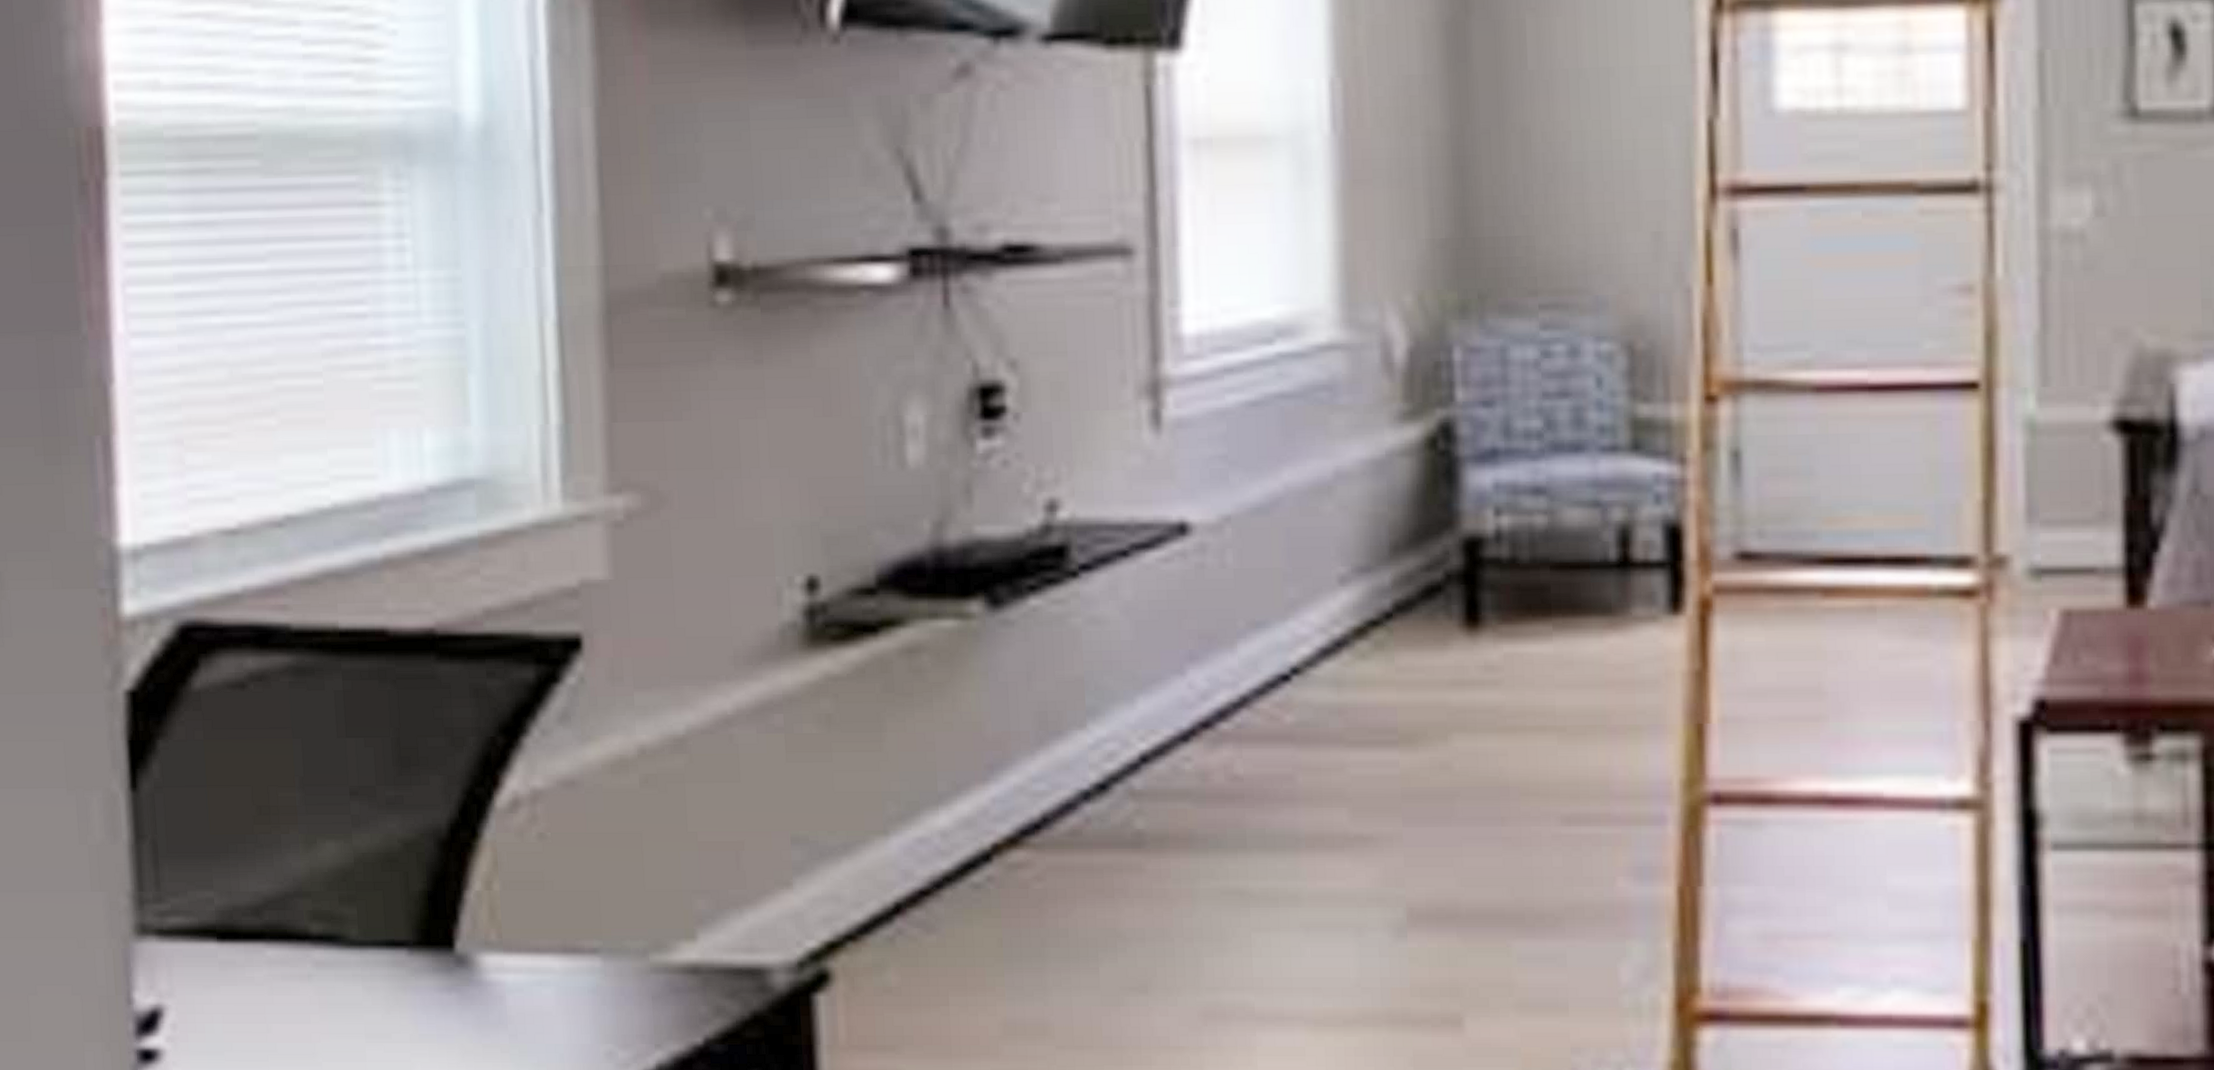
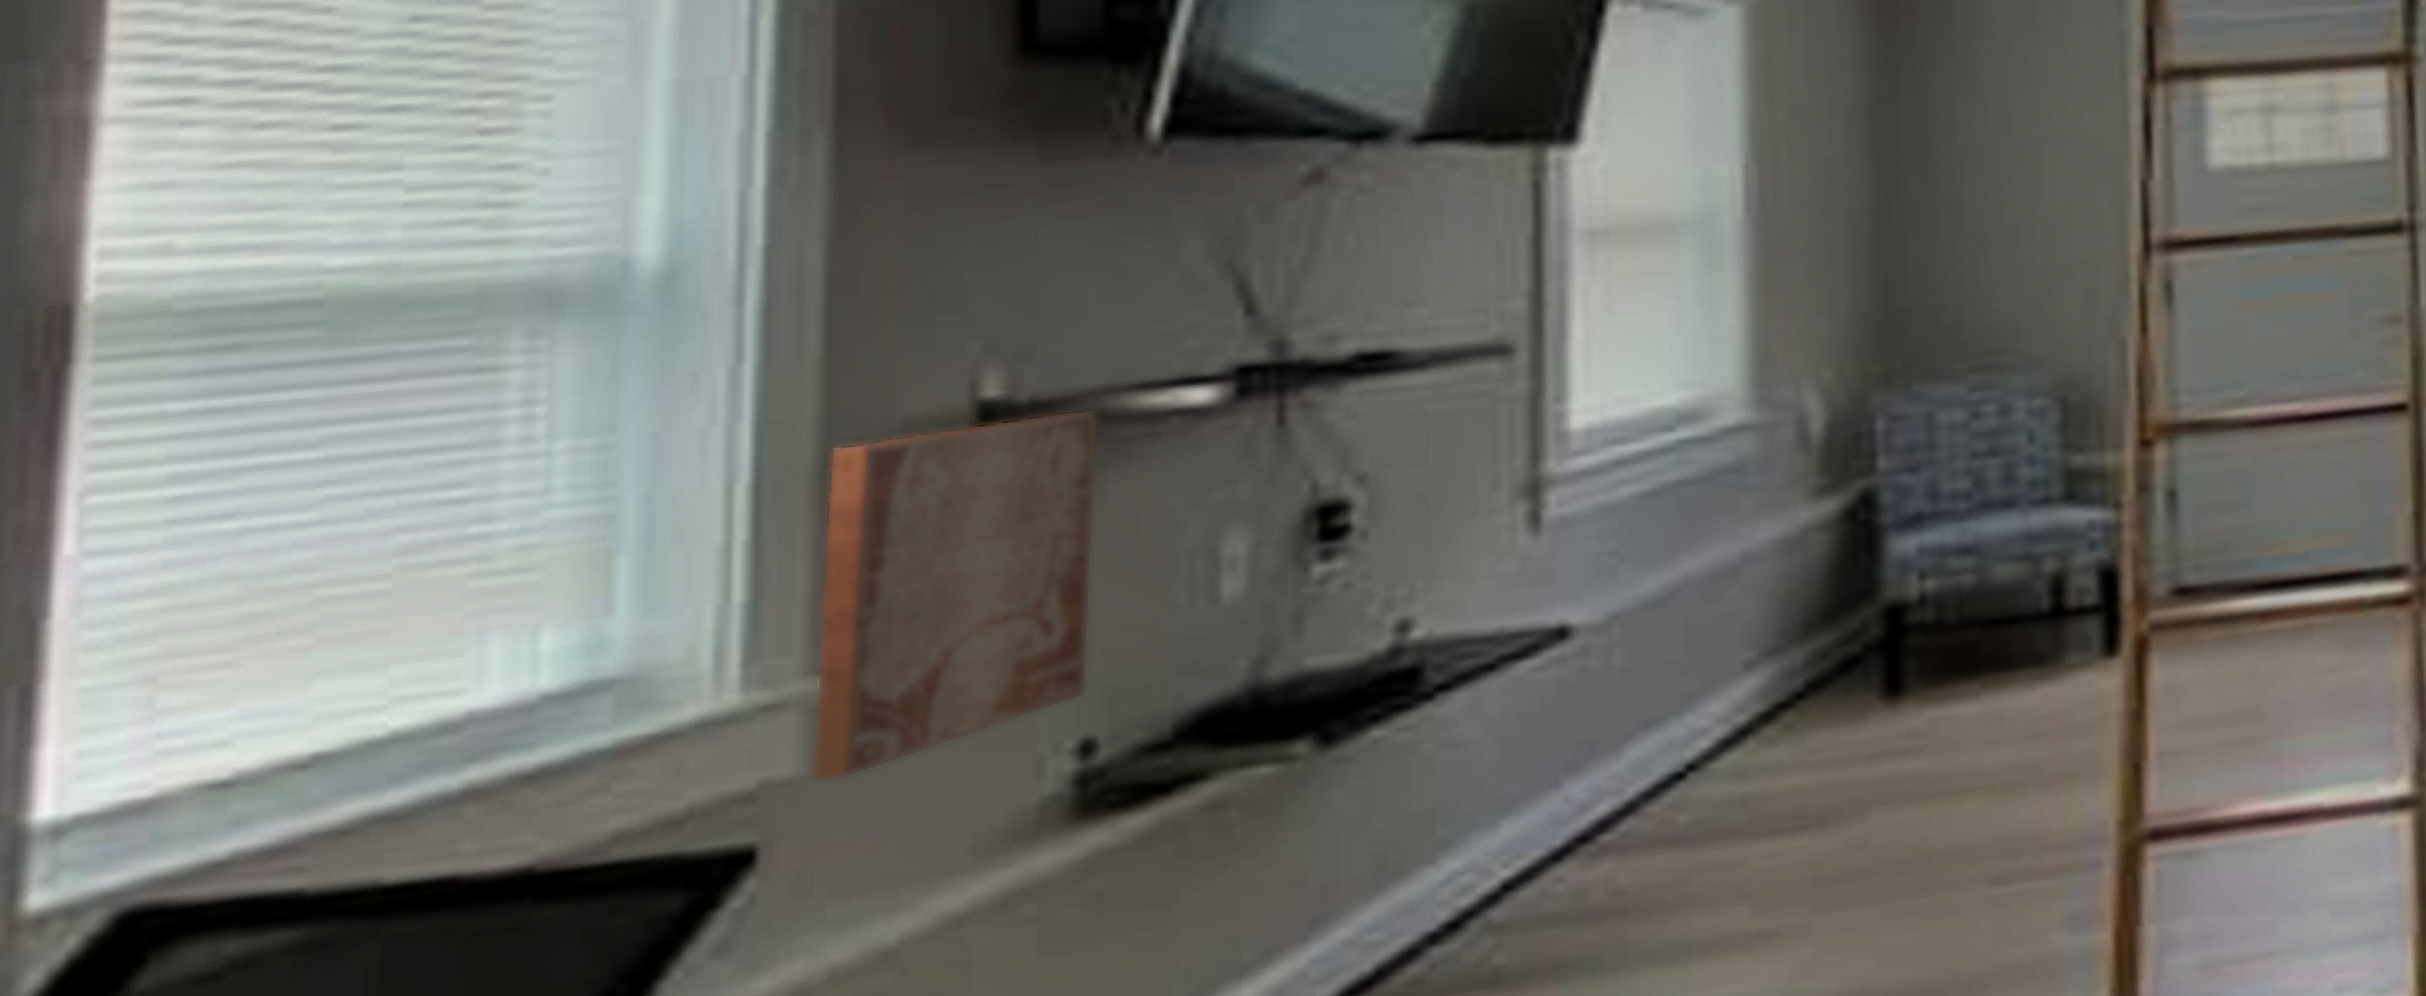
wall art: none [609,278,810,588] -> present [810,409,1099,783]

